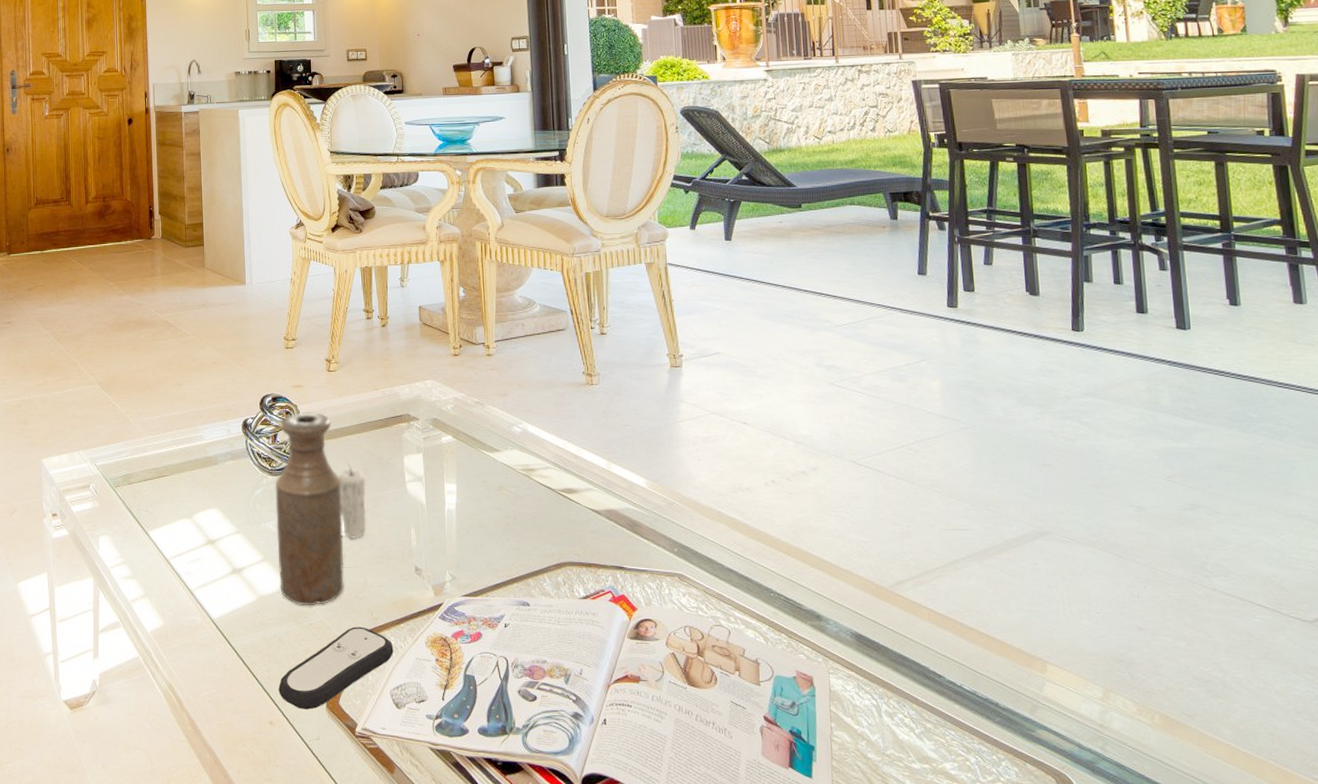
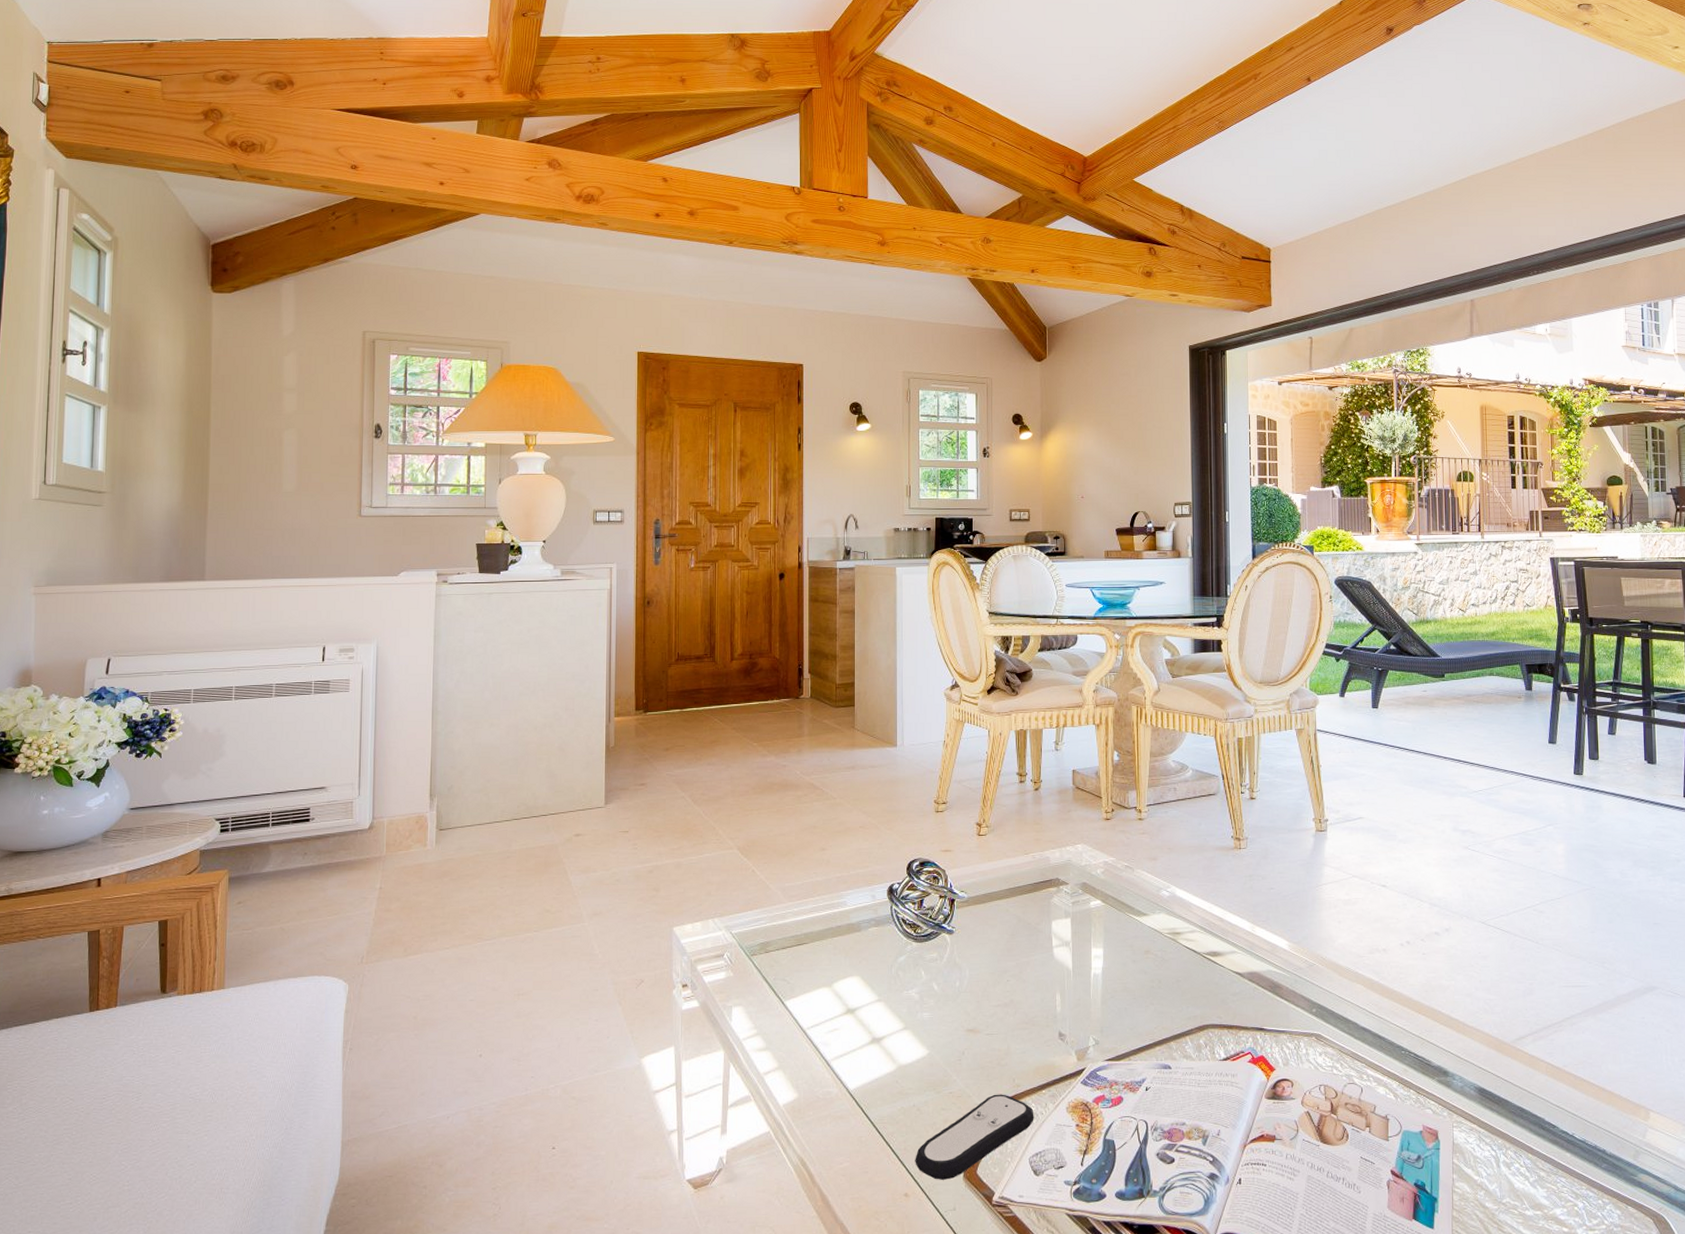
bottle: present [275,412,344,606] -> none [919,877,988,1075]
candle: present [338,462,366,539] -> none [985,928,1012,1005]

